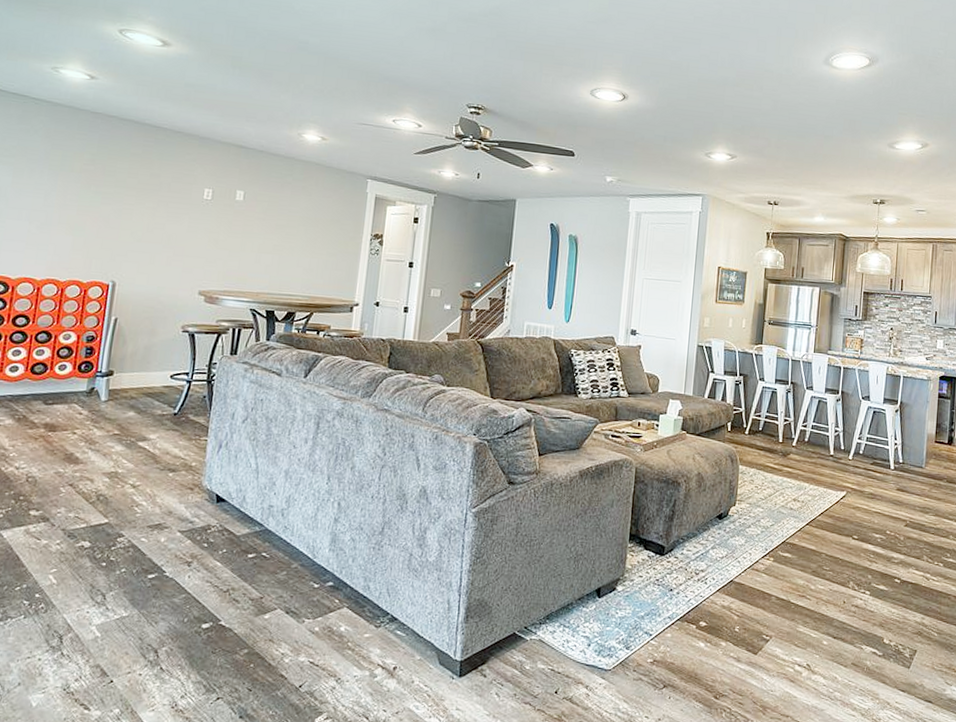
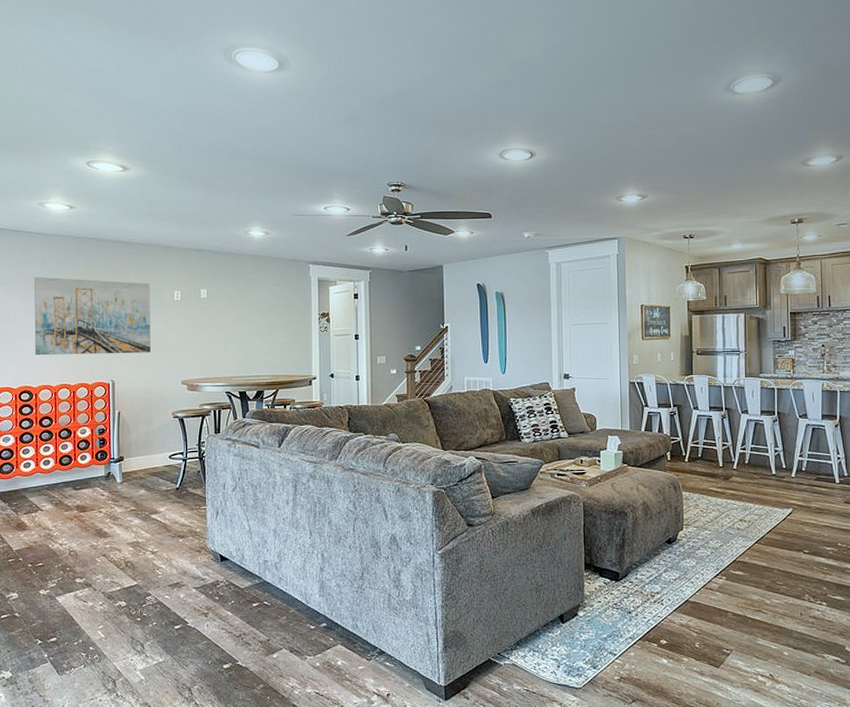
wall art: none [19,150,176,255] -> present [34,276,151,356]

